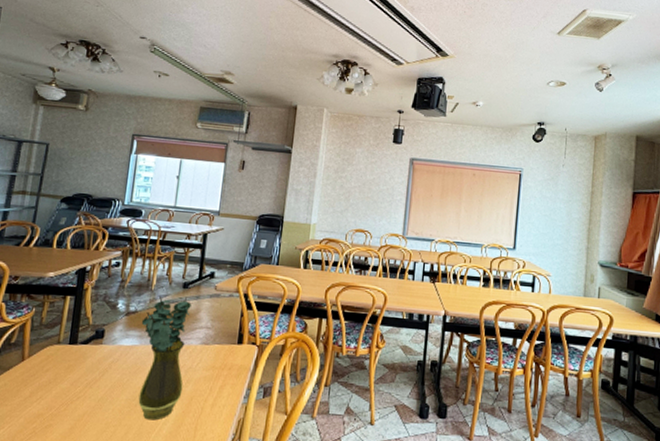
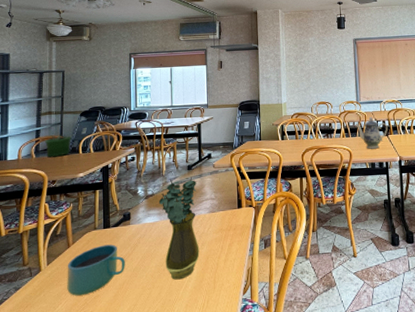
planter: none [12,219,51,249] -> present [45,134,75,158]
cup: none [13,364,90,422] -> present [67,244,125,296]
teapot: none [396,256,436,297] -> present [355,117,388,149]

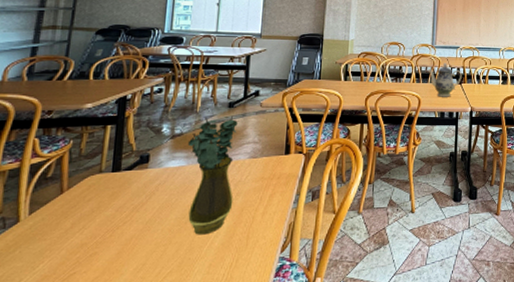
planter: present [45,134,75,158] -> none [43,53,86,82]
cup: present [67,244,125,296] -> none [53,191,137,253]

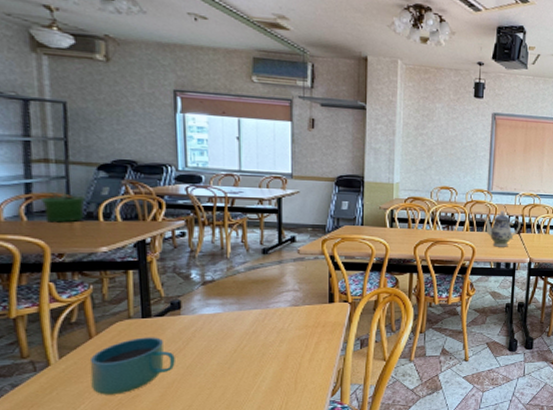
planter: none [43,53,86,82] -> present [42,191,90,223]
cup: none [53,191,137,253] -> present [89,337,175,395]
vase: present [187,115,238,235] -> none [221,262,277,380]

